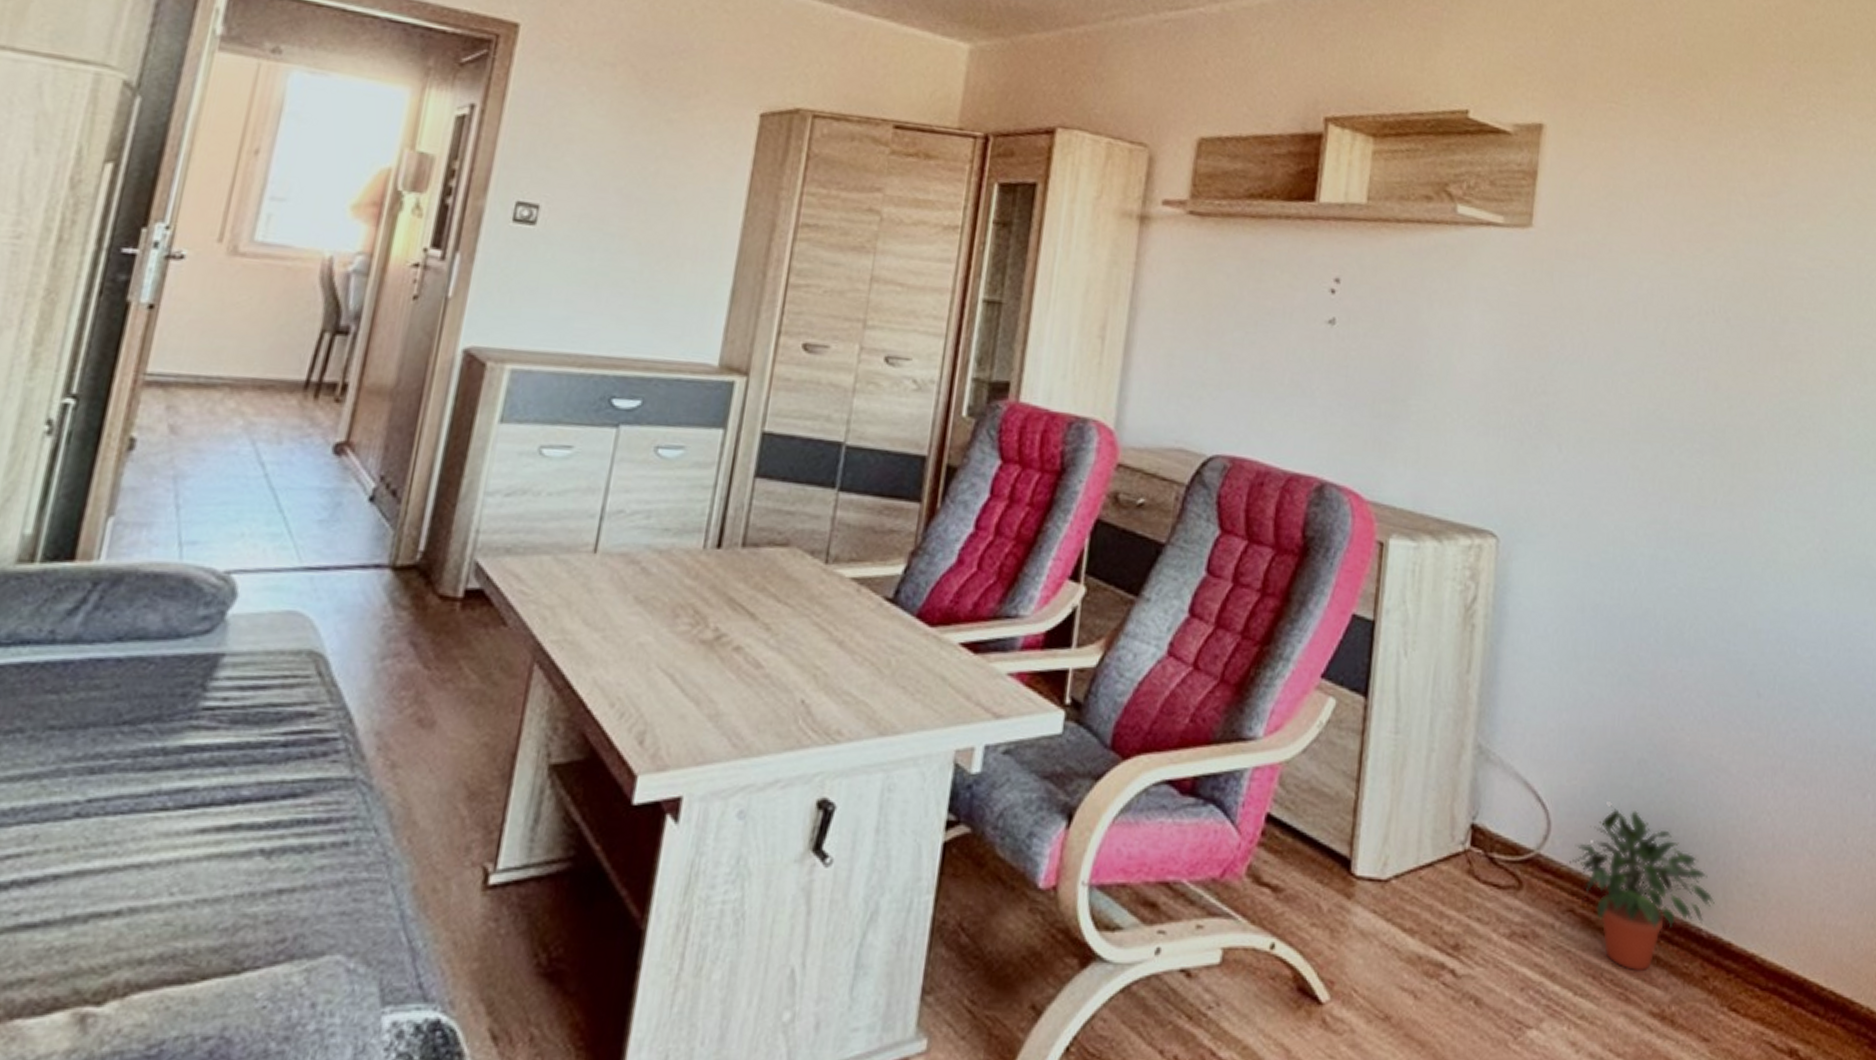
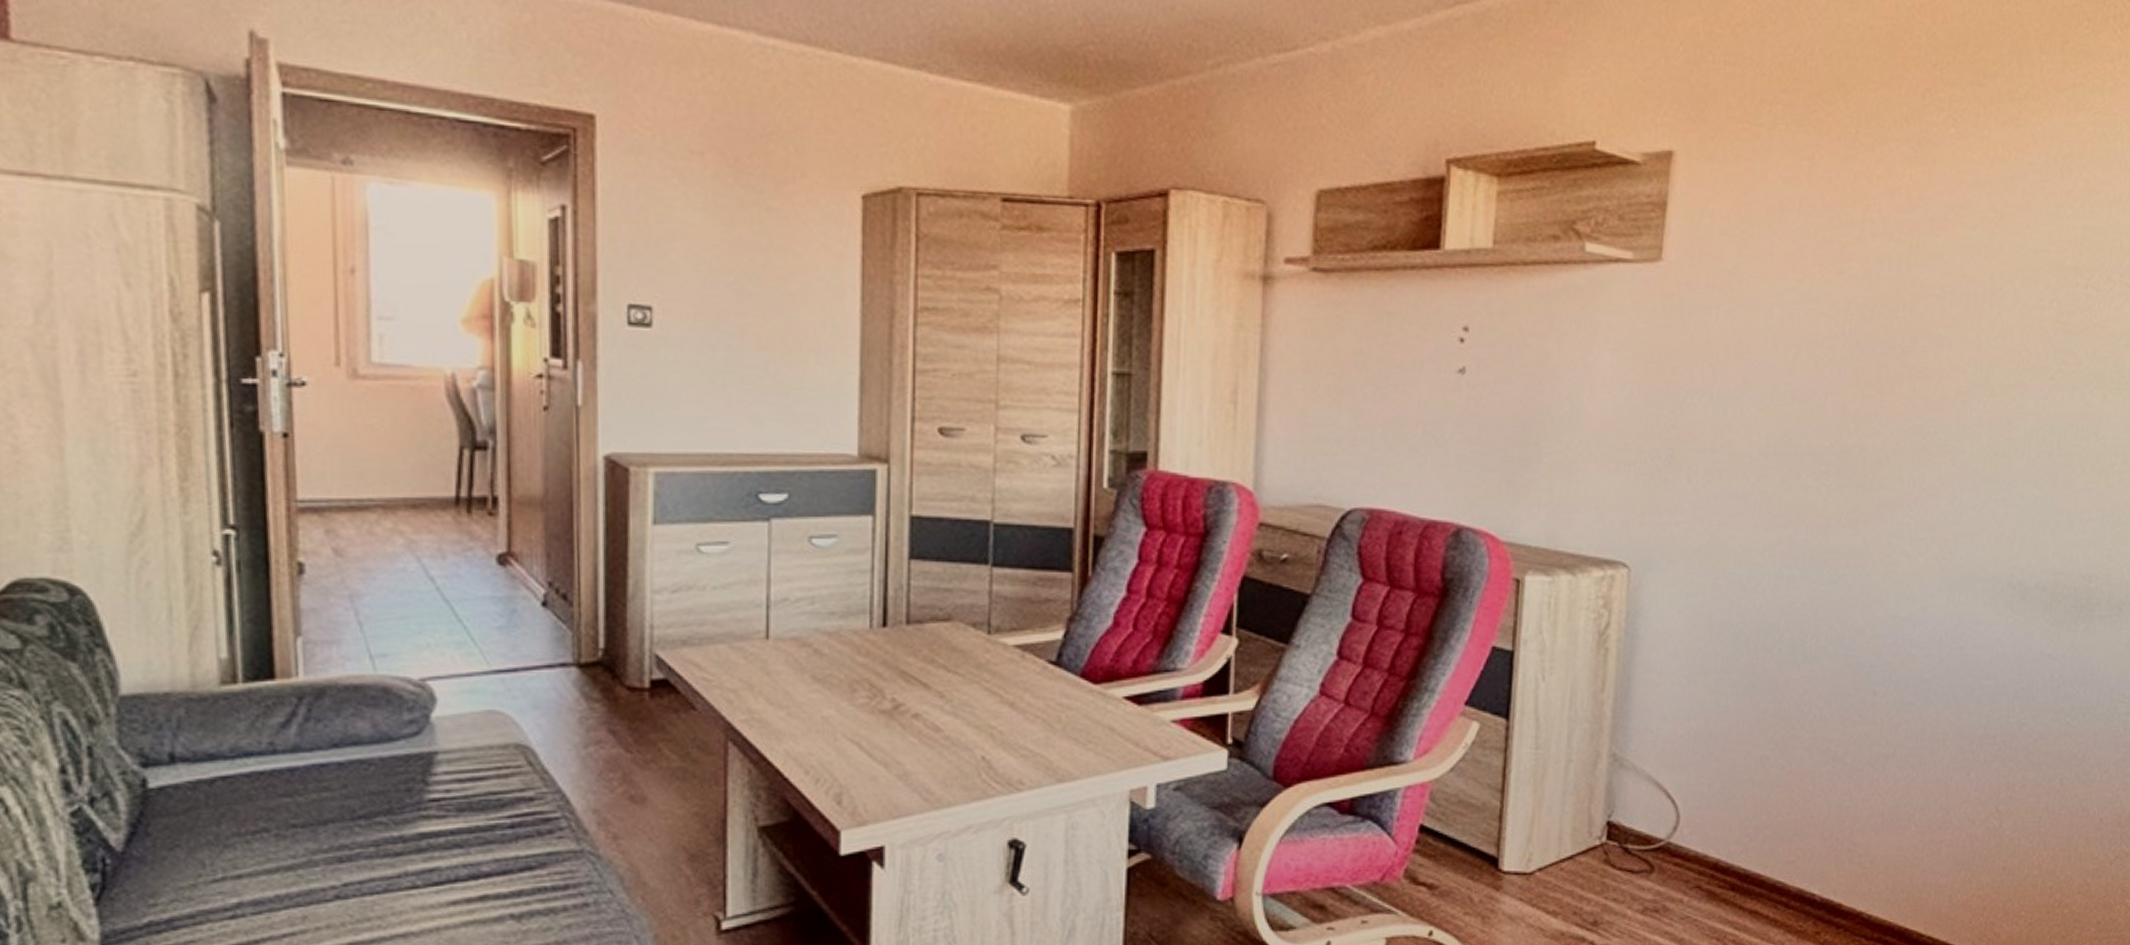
potted plant: present [1566,805,1715,972] -> none [1694,797,1828,933]

